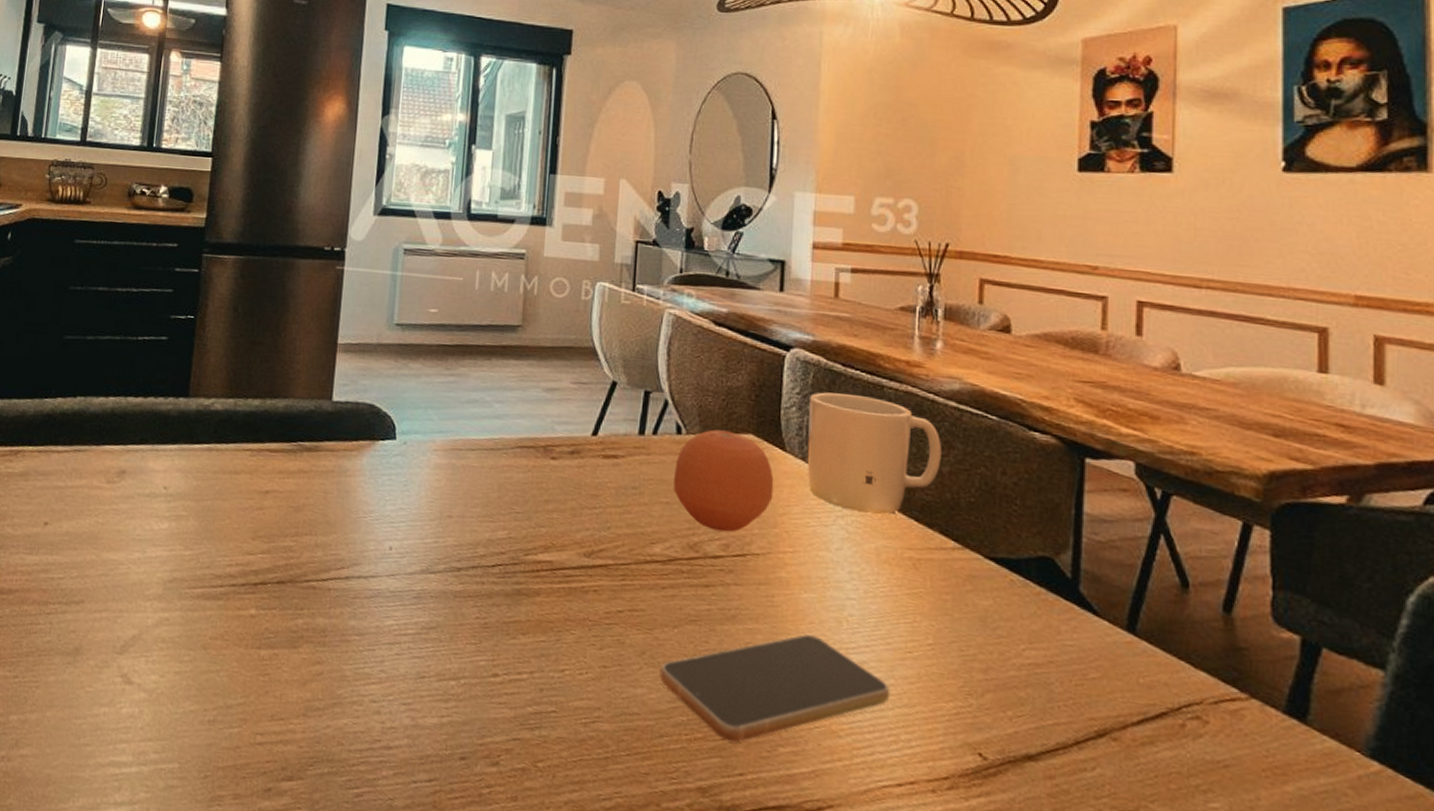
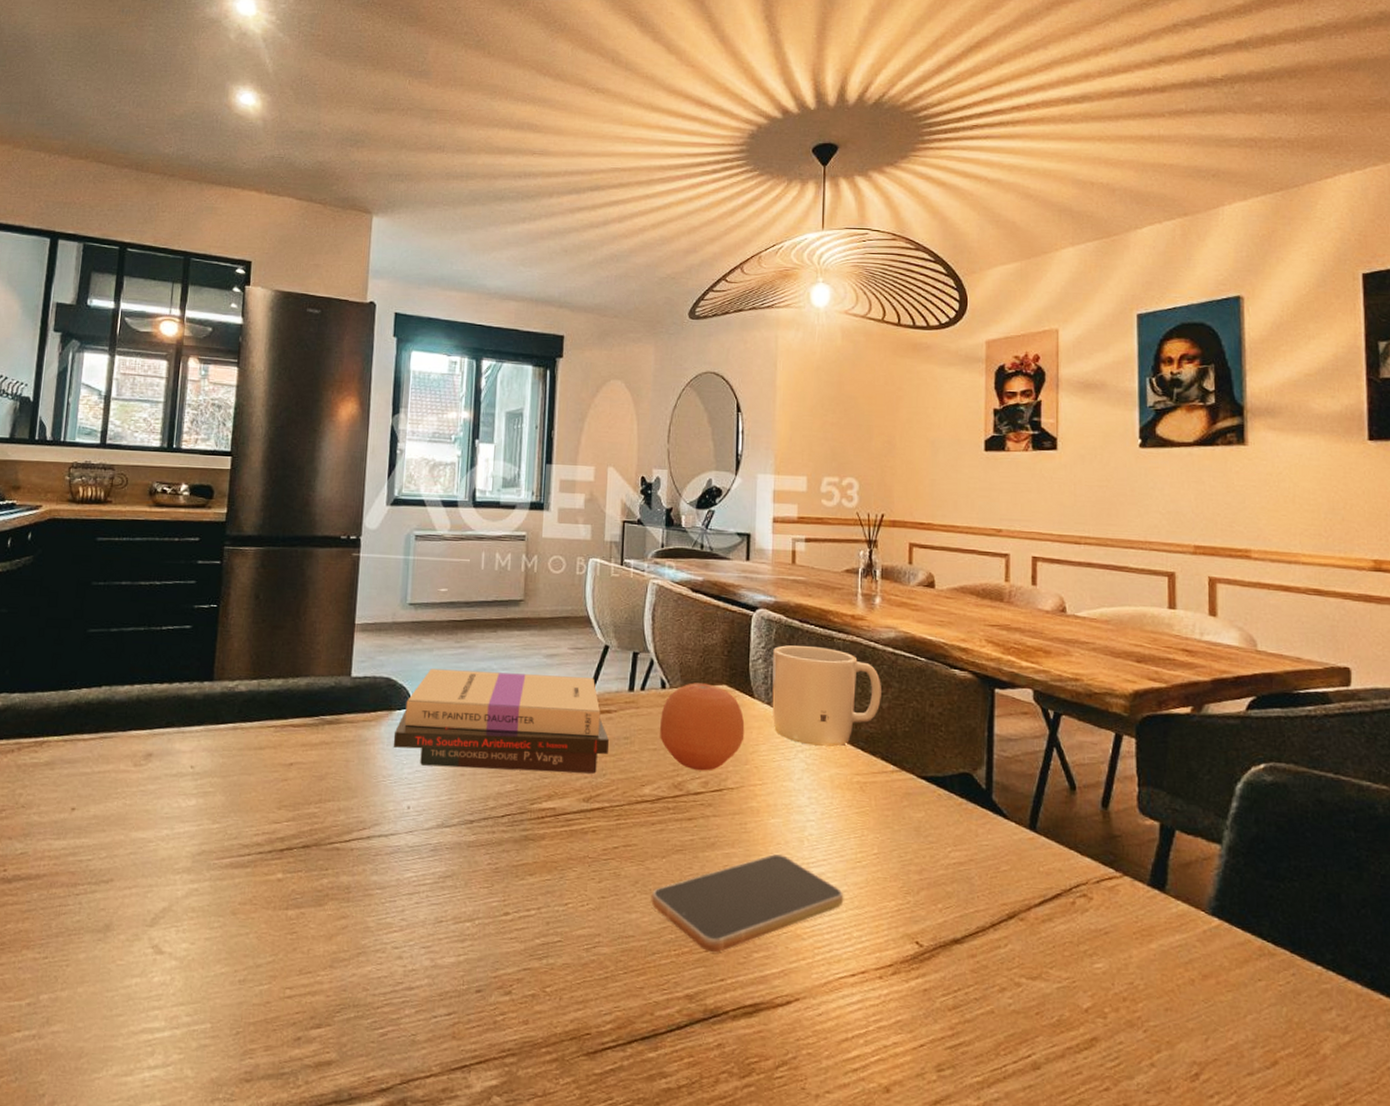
books: none [375,397,616,526] -> present [393,668,610,774]

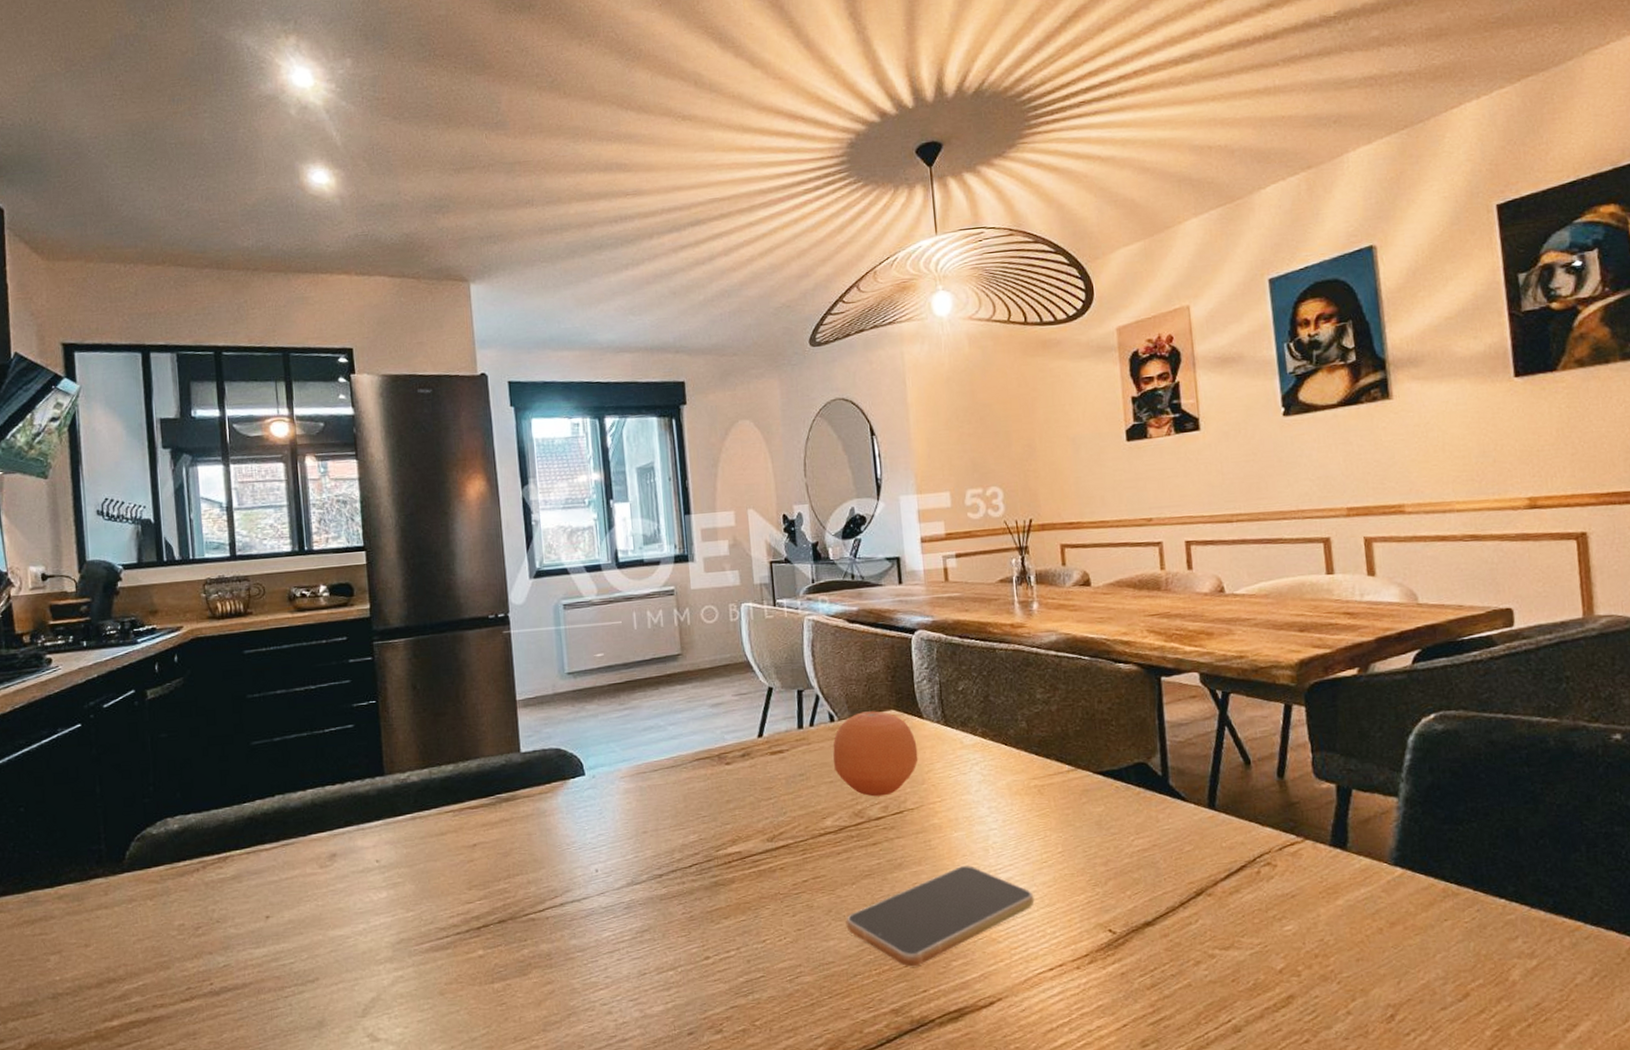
books: present [393,668,610,774] -> none [571,721,786,829]
mug: present [772,645,881,747] -> none [936,659,1050,757]

